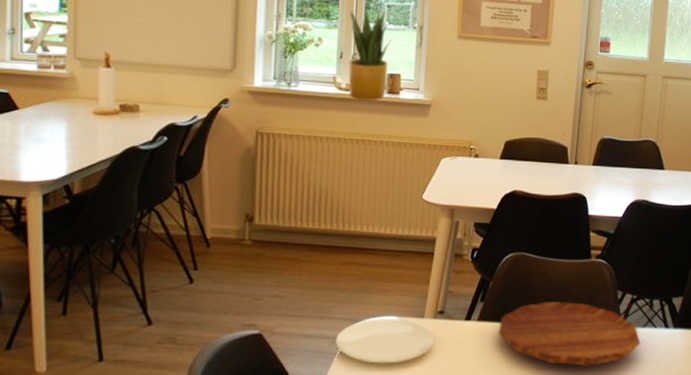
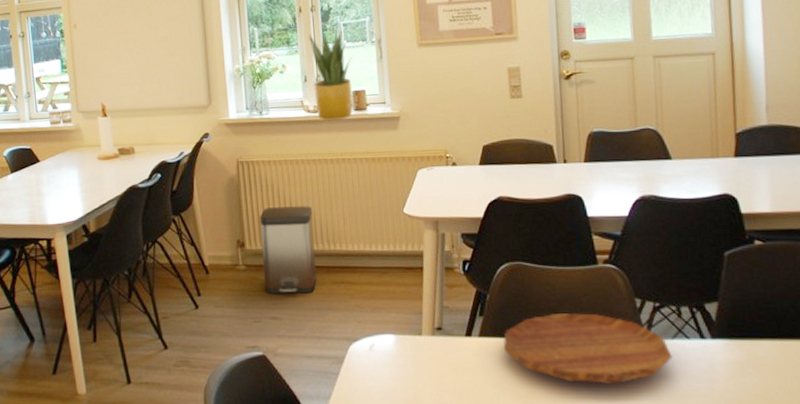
pedal bin: none [269,183,332,273] -> present [259,206,317,294]
plate: present [336,319,435,364] -> none [336,337,436,383]

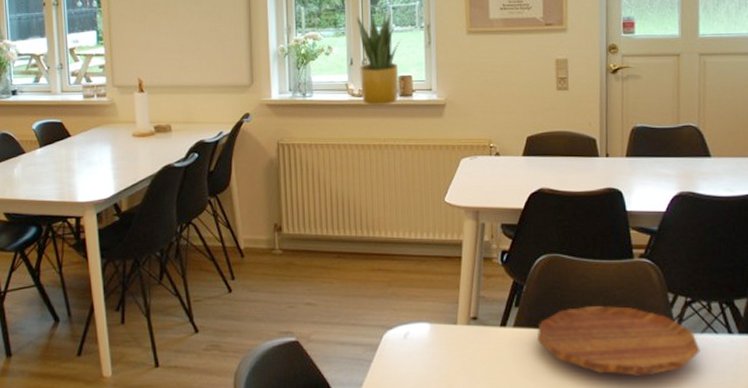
pedal bin: present [259,206,317,294] -> none [298,191,354,280]

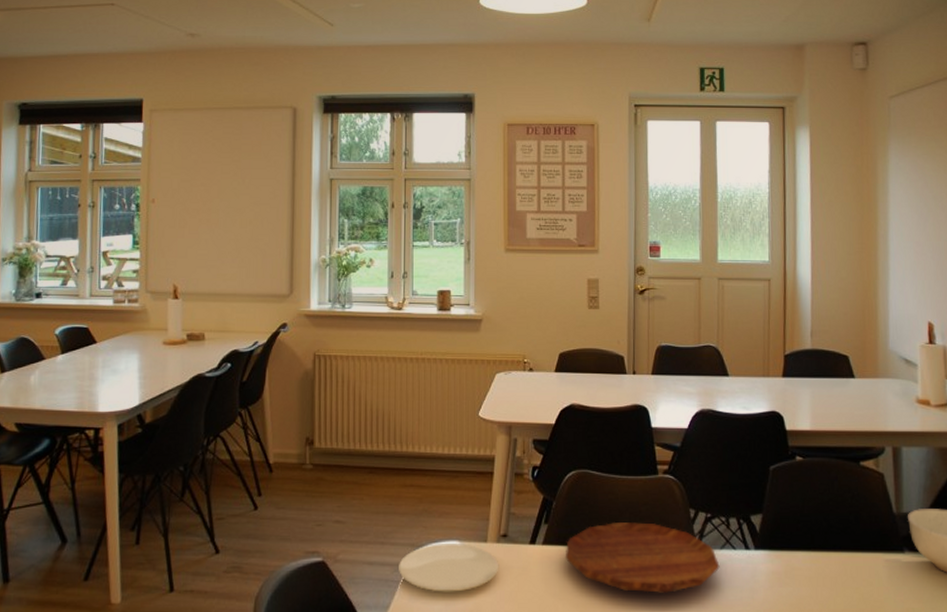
planter: present [356,12,399,106] -> none [398,227,440,319]
plate: none [370,326,470,372] -> present [399,544,499,592]

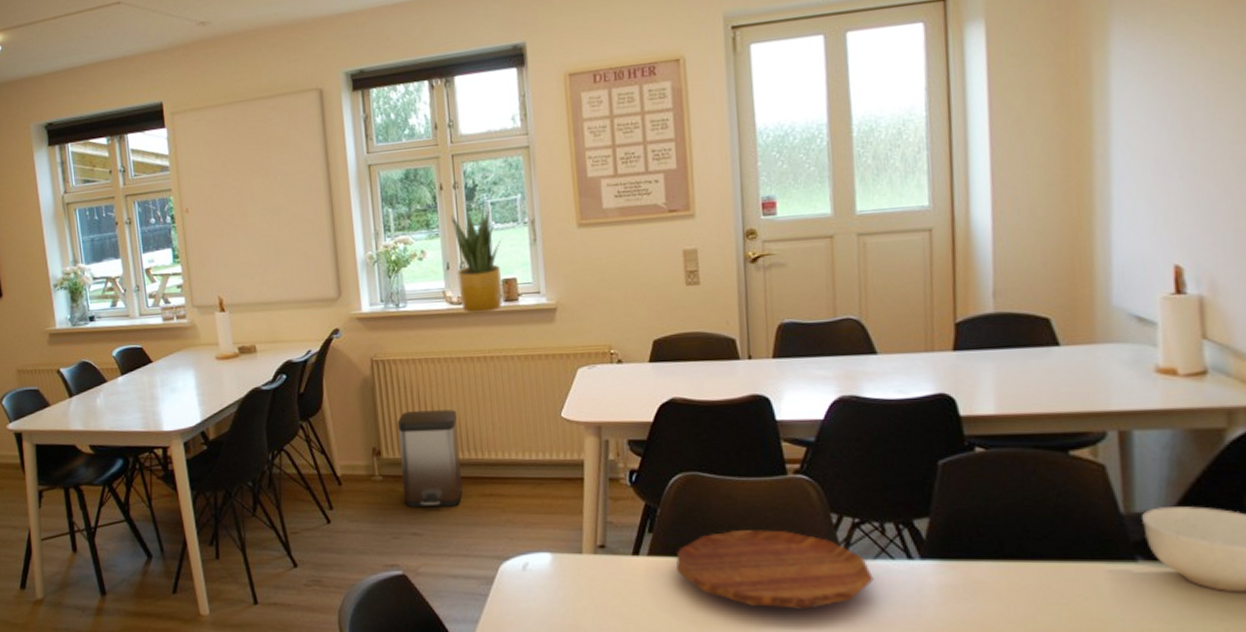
pedal bin: none [330,405,388,496] -> present [397,409,463,508]
planter: none [398,227,440,319] -> present [450,209,503,314]
plate: present [399,544,499,592] -> none [485,555,599,606]

